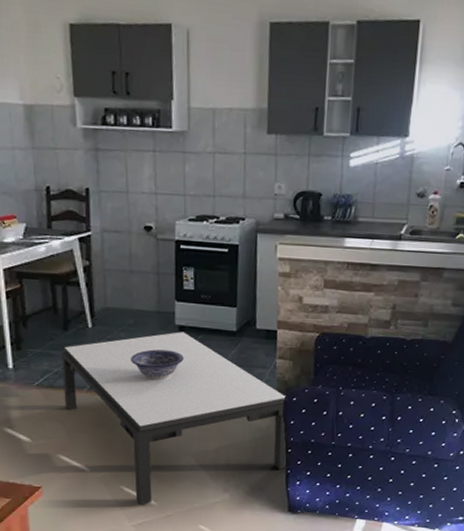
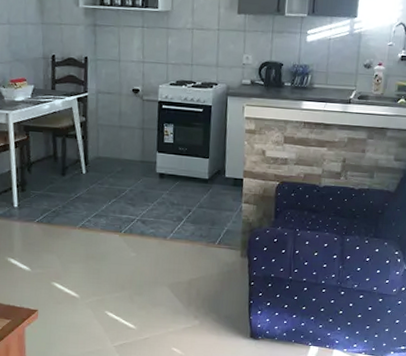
coffee table: present [61,331,288,505] -> none [58,178,251,328]
decorative bowl: present [131,349,184,381] -> none [118,193,163,220]

